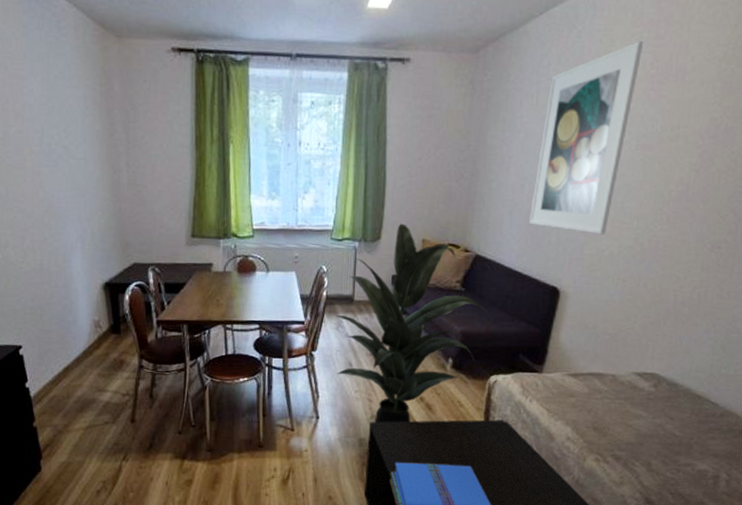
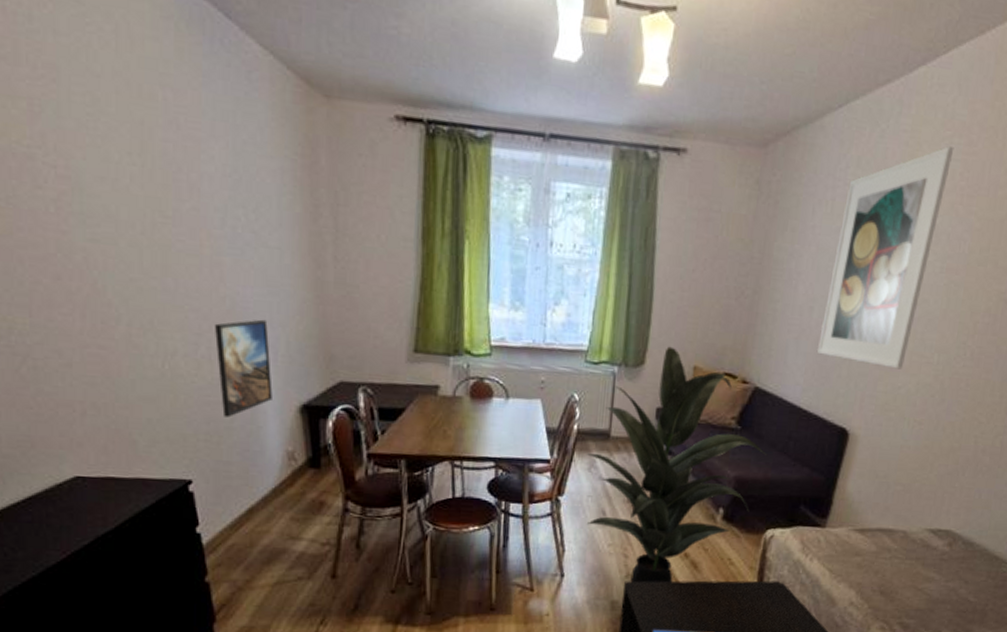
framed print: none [36,216,82,295] -> present [214,319,273,418]

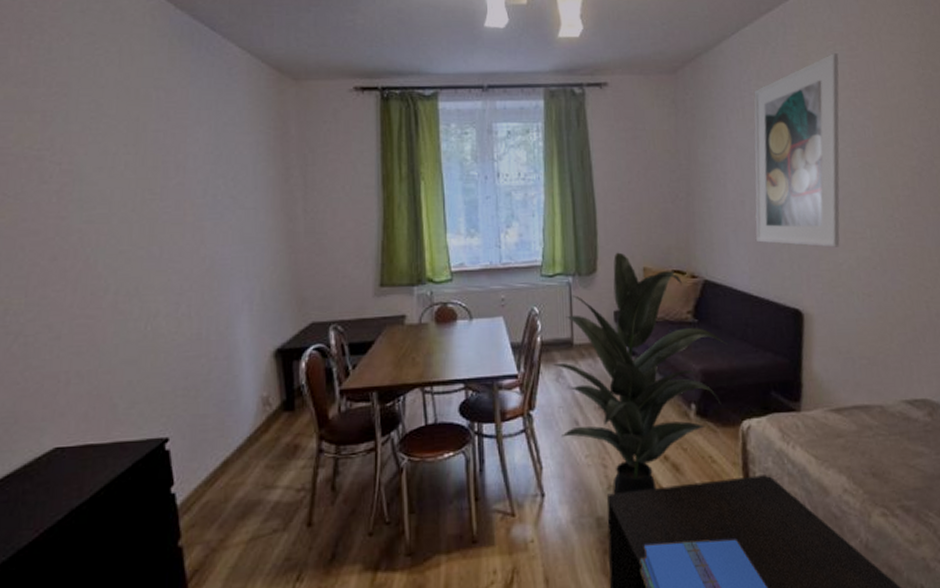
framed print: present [214,319,273,418] -> none [194,273,248,370]

